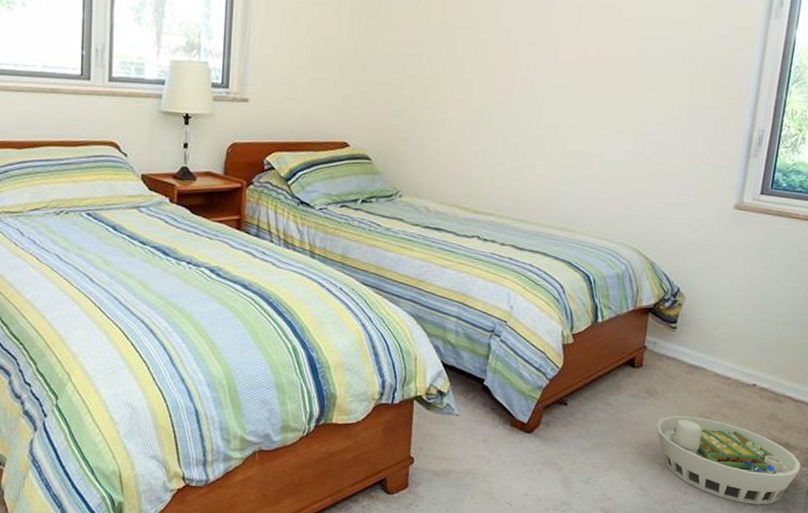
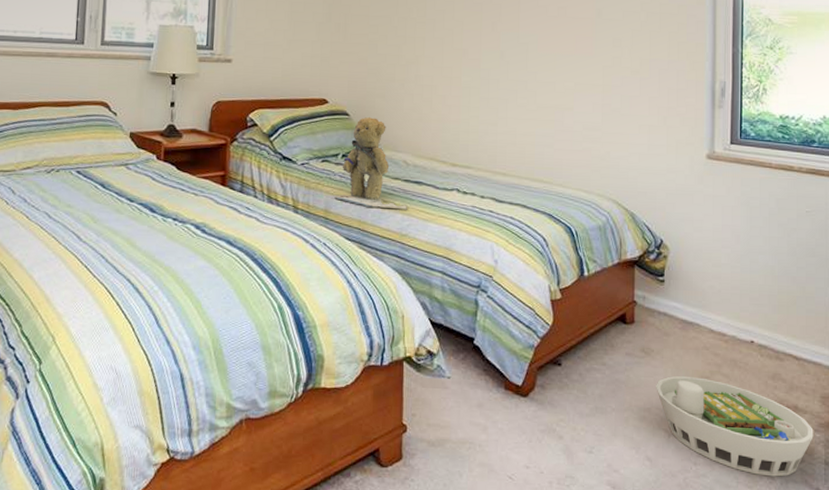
teddy bear: none [352,162,427,256] -> present [334,117,408,210]

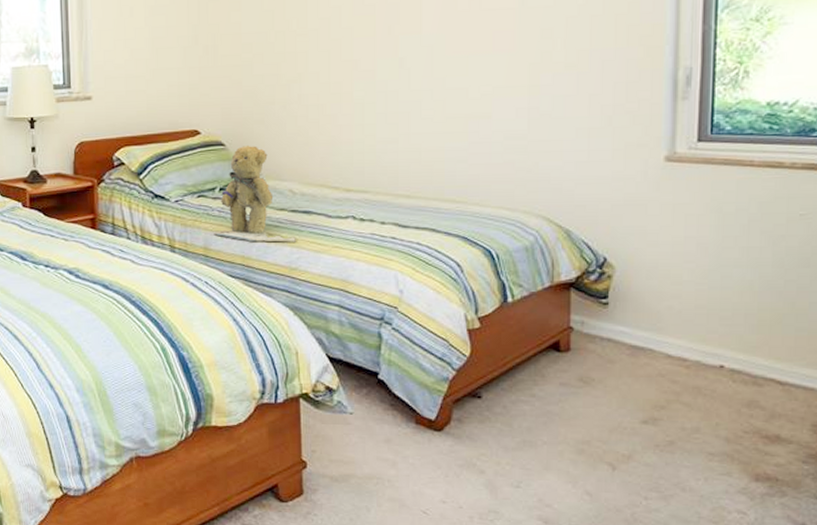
laundry basket: present [656,375,814,477] -> none [597,405,801,512]

